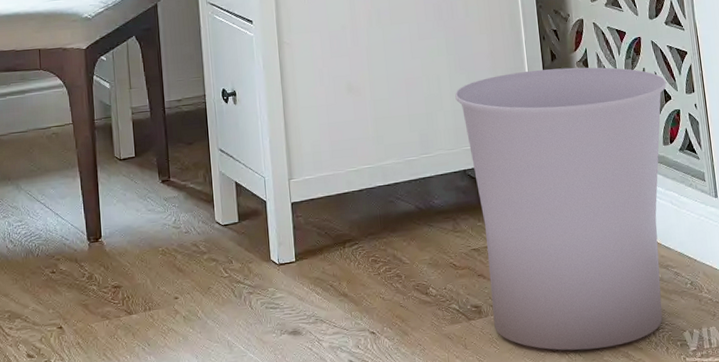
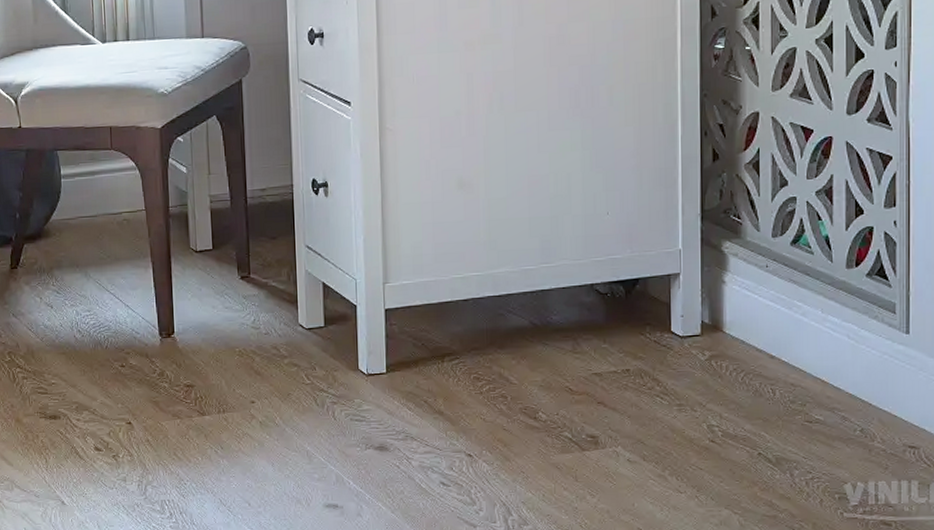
waste bin: present [455,67,667,351] -> none [588,170,859,494]

